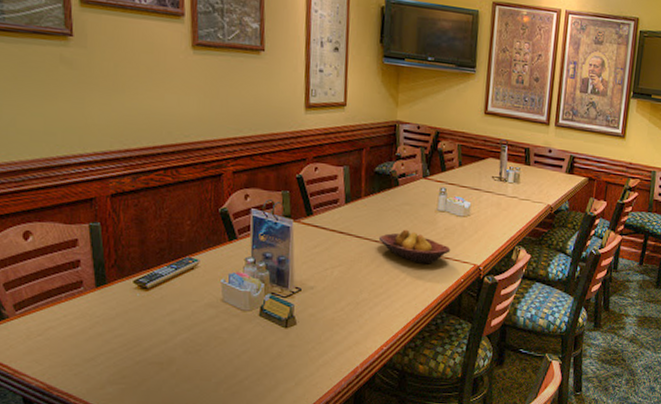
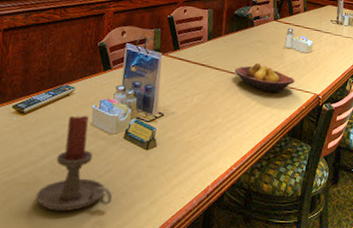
candle holder: none [172,290,254,392] -> present [36,115,113,212]

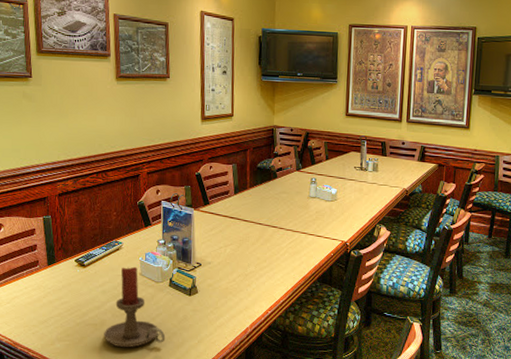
fruit bowl: present [234,62,295,92] -> none [262,213,322,241]

